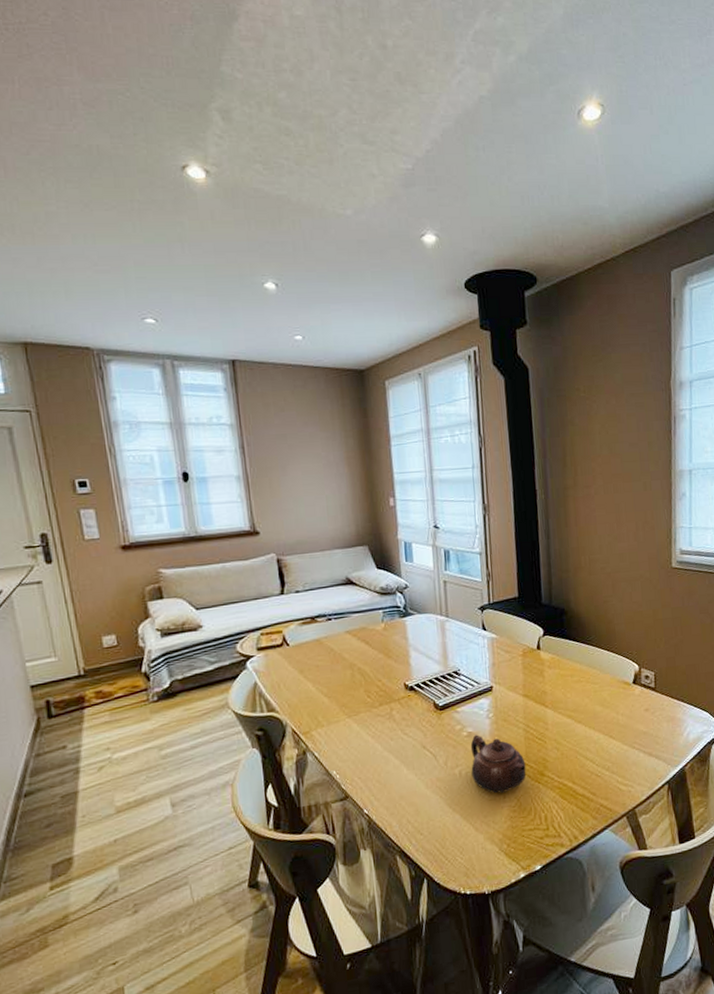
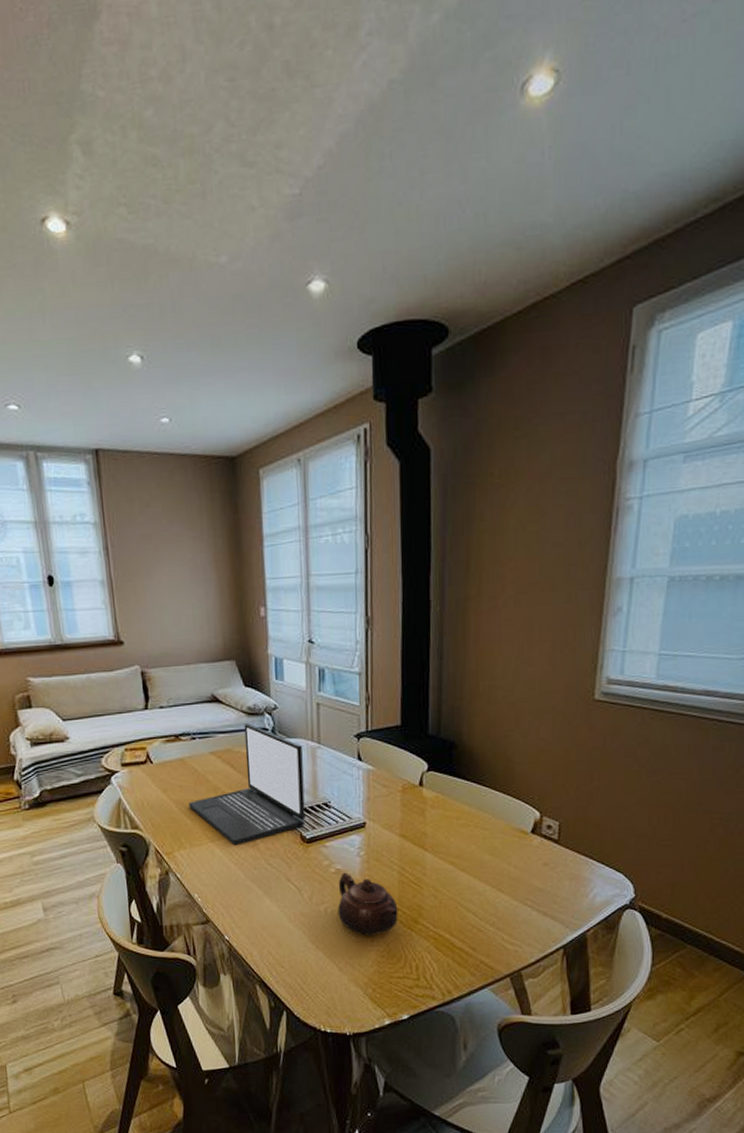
laptop: none [326,602,438,719] -> present [189,723,305,846]

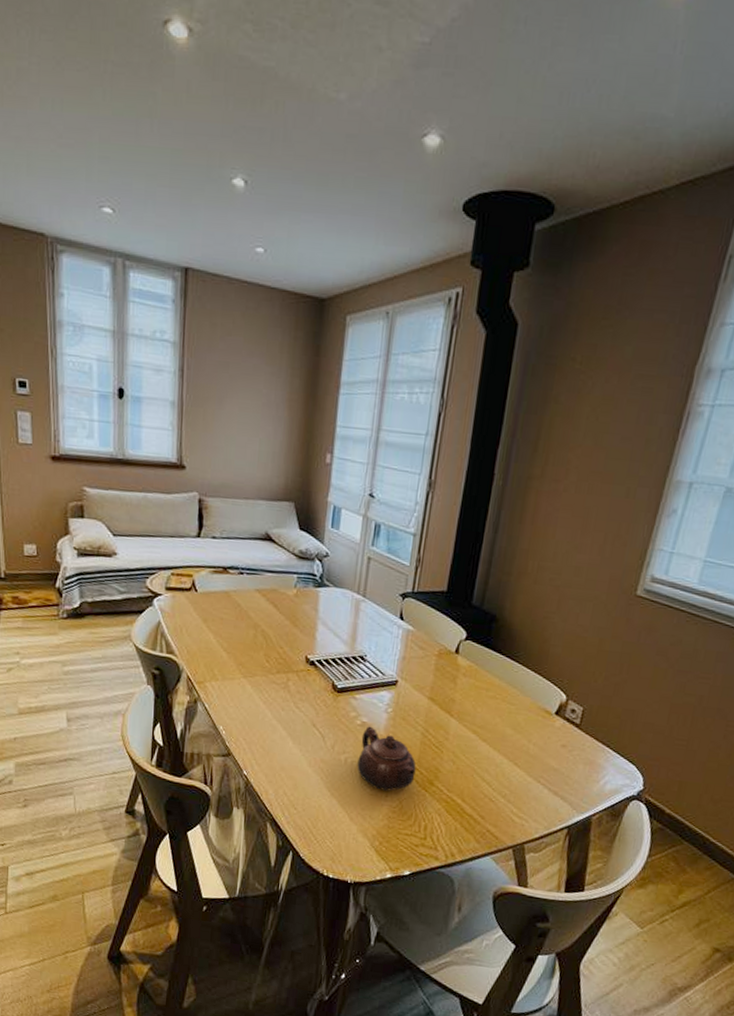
laptop: present [189,723,305,846] -> none [227,566,347,685]

